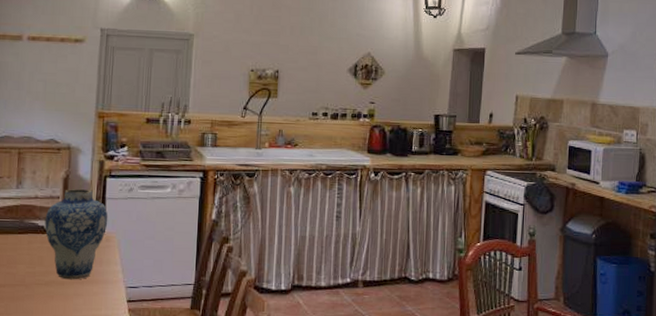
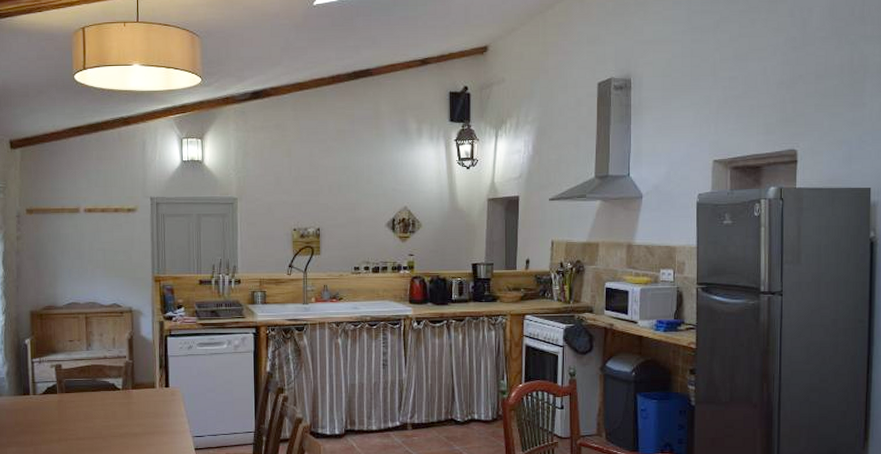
vase: present [44,189,108,280] -> none [114,349,172,432]

